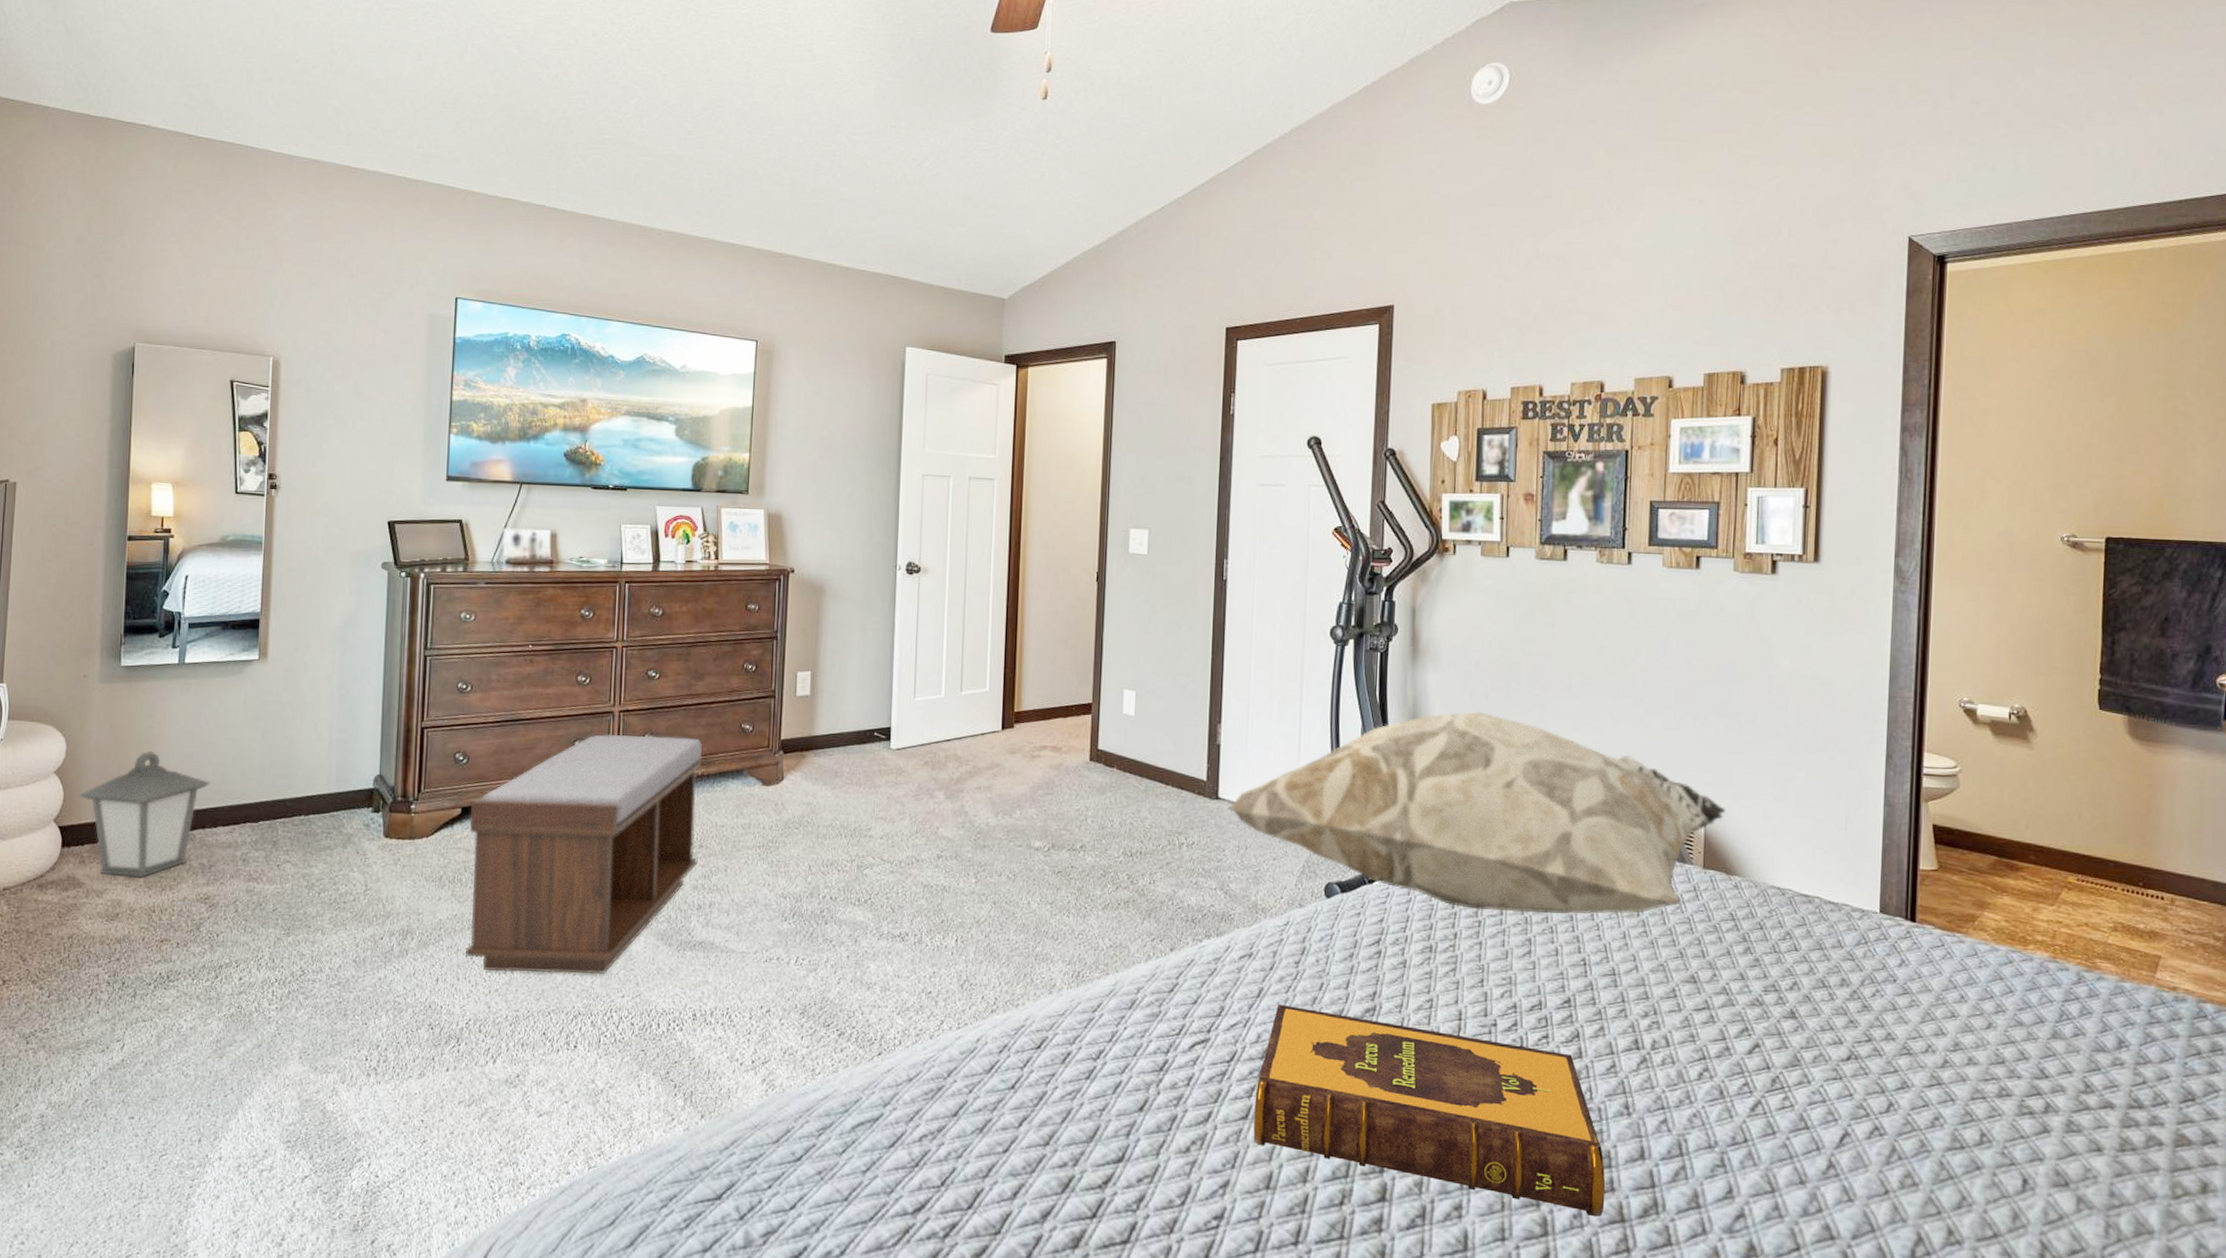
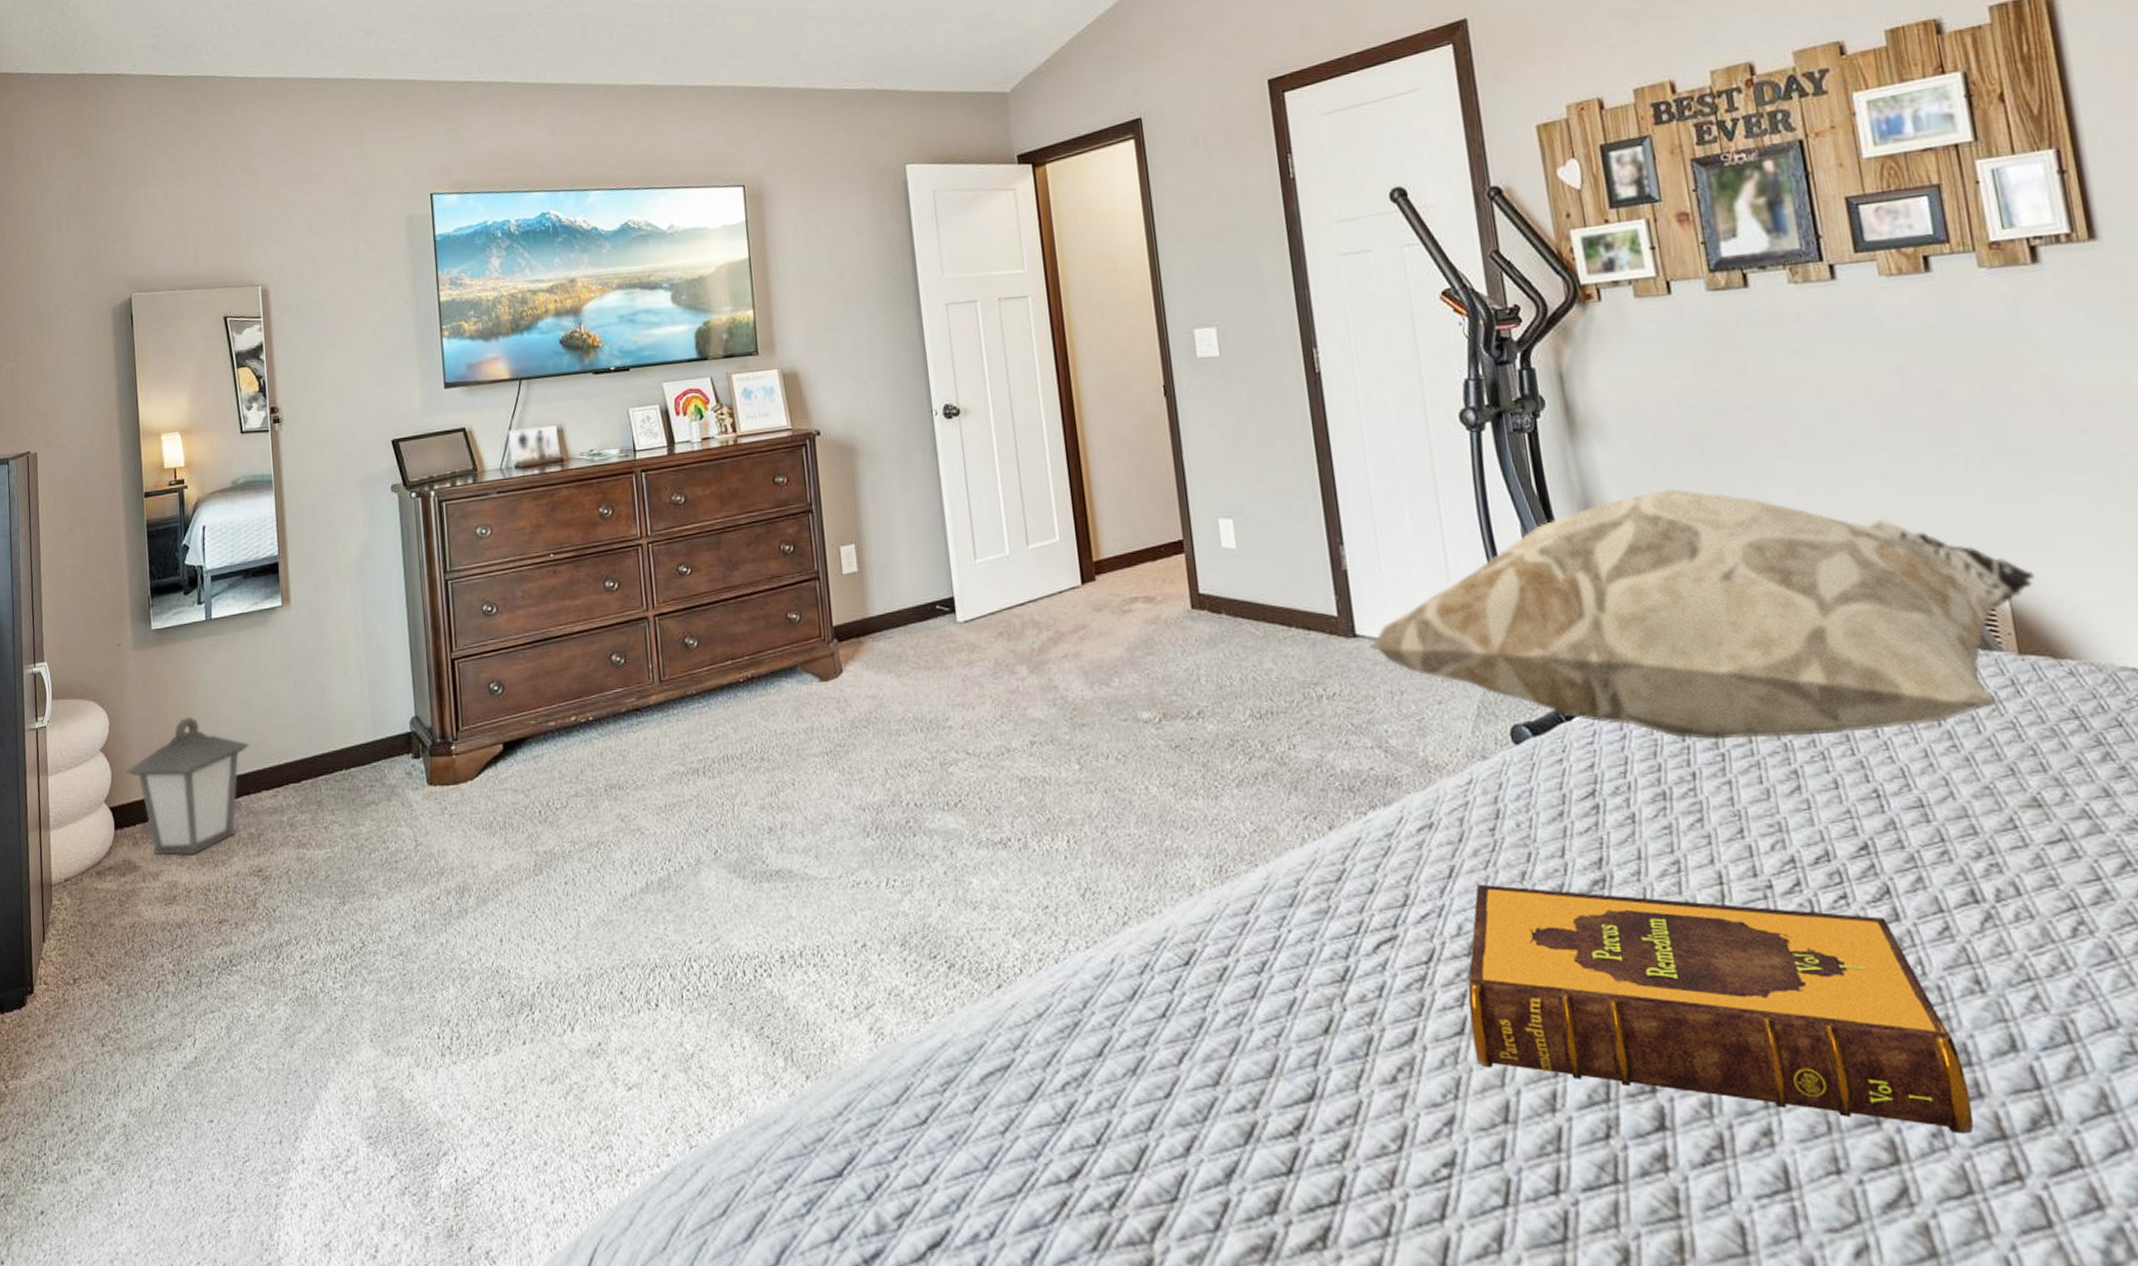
bench: present [466,734,703,975] -> none [512,635,761,926]

